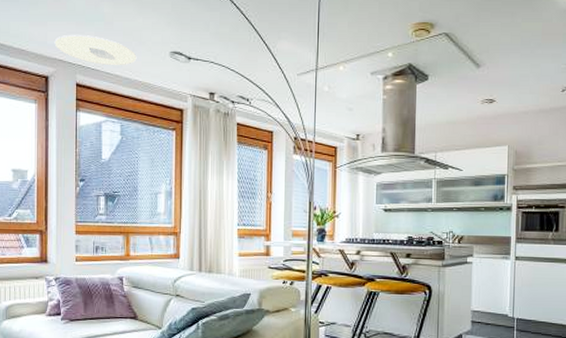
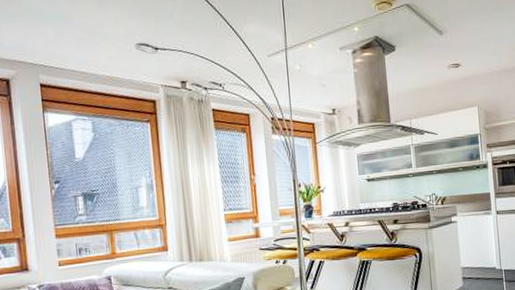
ceiling light: present [54,34,137,66] -> none [12,33,102,64]

